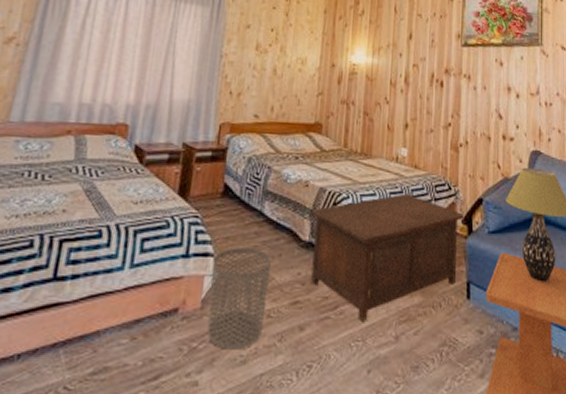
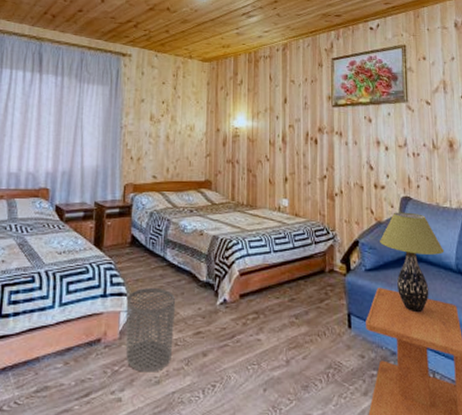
cabinet: present [311,193,464,323] -> none [206,238,343,349]

